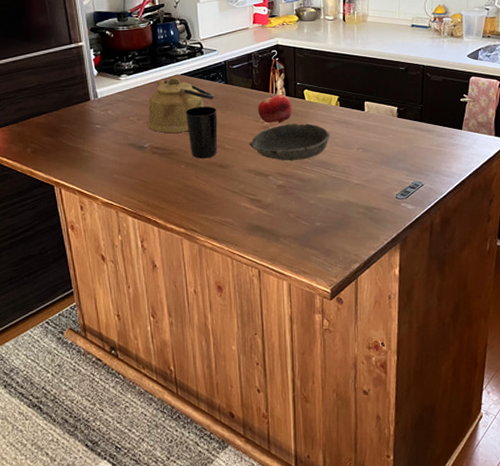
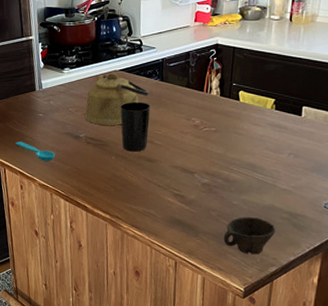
spoon: none [70,157,118,176] -> present [15,141,55,161]
bowl: present [249,123,331,161] -> none [178,124,262,161]
fruit: present [258,94,292,123] -> none [190,94,225,123]
cup: none [304,215,355,254] -> present [223,217,276,255]

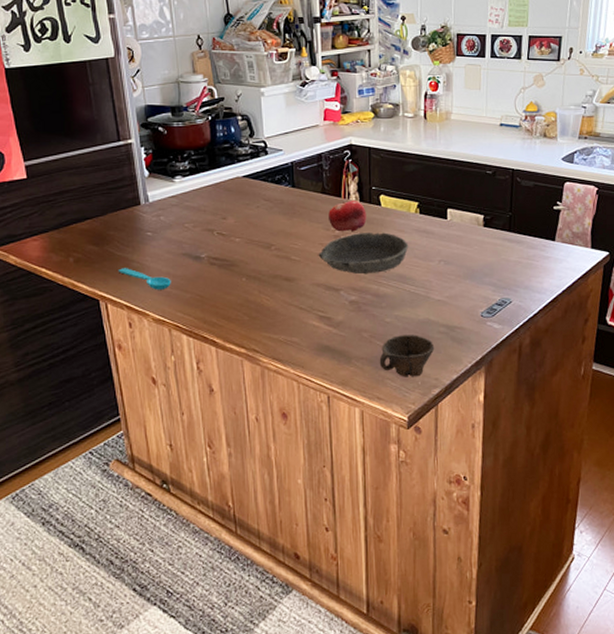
kettle: present [84,73,149,126] -> none [204,180,280,242]
cup: present [120,101,150,152] -> none [247,212,283,271]
bowl: none [178,124,262,161] -> present [318,232,409,275]
fruit: none [190,94,225,123] -> present [329,199,367,232]

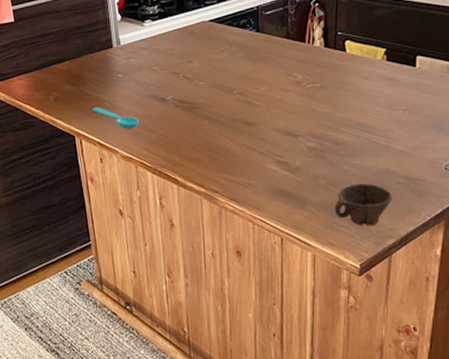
bowl: present [318,232,409,275] -> none [279,79,373,122]
fruit: present [329,199,367,232] -> none [291,45,330,78]

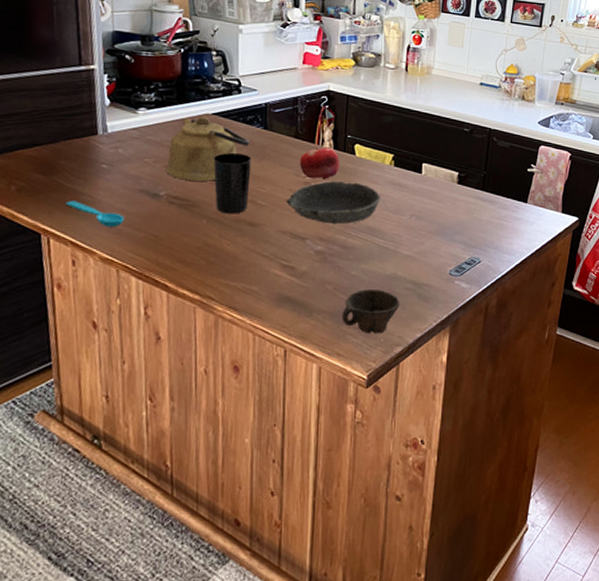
kettle: none [170,24,244,85] -> present [165,116,250,181]
cup: none [211,56,246,114] -> present [213,152,252,214]
bowl: none [279,79,373,122] -> present [286,181,381,225]
fruit: none [291,45,330,78] -> present [300,146,340,180]

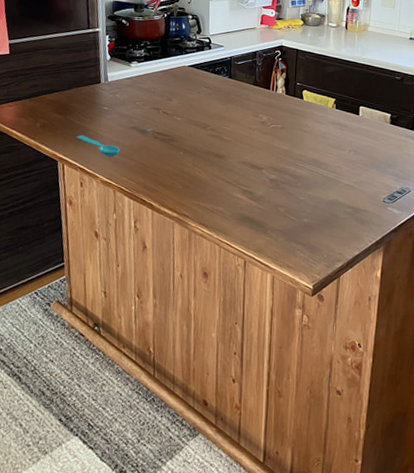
kettle: present [165,116,250,181] -> none [152,68,218,121]
cup: present [213,152,252,214] -> none [188,97,219,148]
bowl: present [286,181,381,225] -> none [246,121,325,157]
fruit: present [300,146,340,180] -> none [258,92,290,120]
cup: present [341,289,400,334] -> none [291,212,341,250]

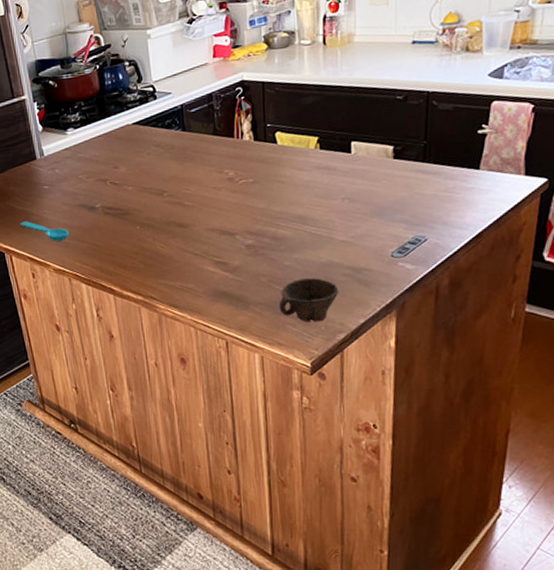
cup: none [291,212,341,250] -> present [279,278,339,322]

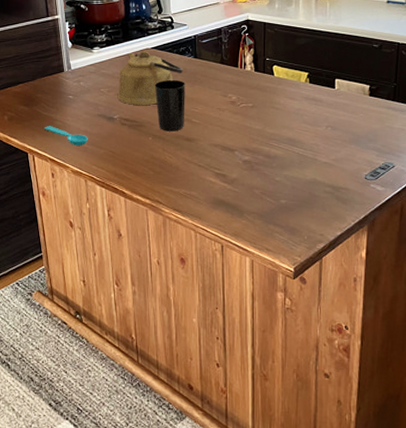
kettle: none [97,128,171,191] -> present [117,51,183,105]
cup: none [138,157,176,218] -> present [154,79,185,131]
cup: present [279,278,339,322] -> none [269,193,321,232]

